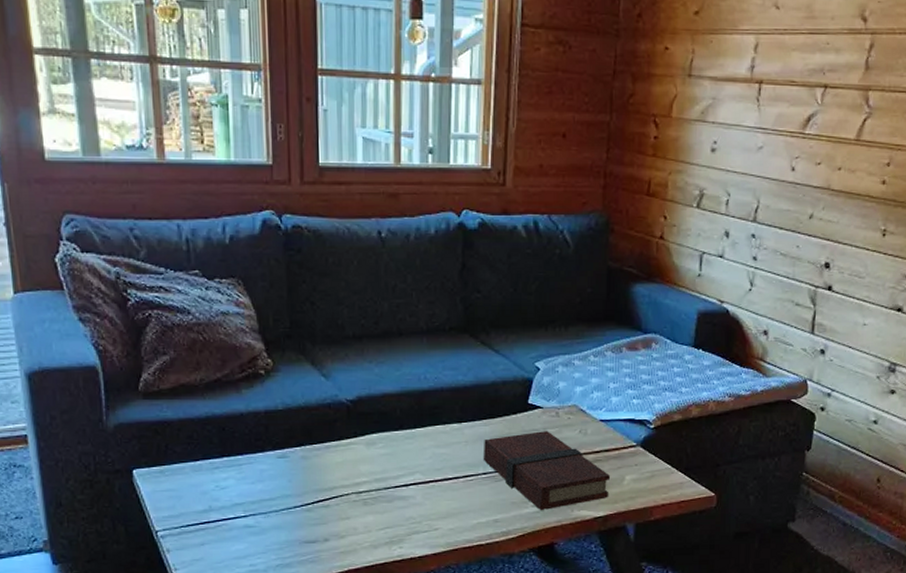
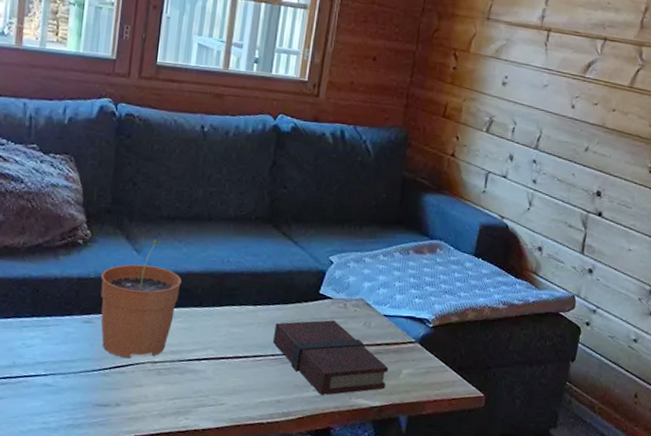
plant pot: none [290,362,377,491] -> present [100,239,182,359]

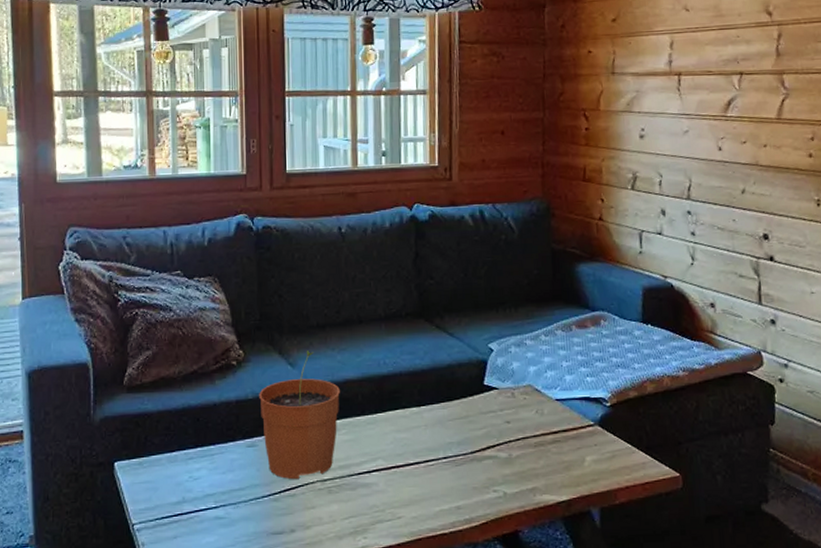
book: present [272,320,389,396] -> none [442,412,571,496]

